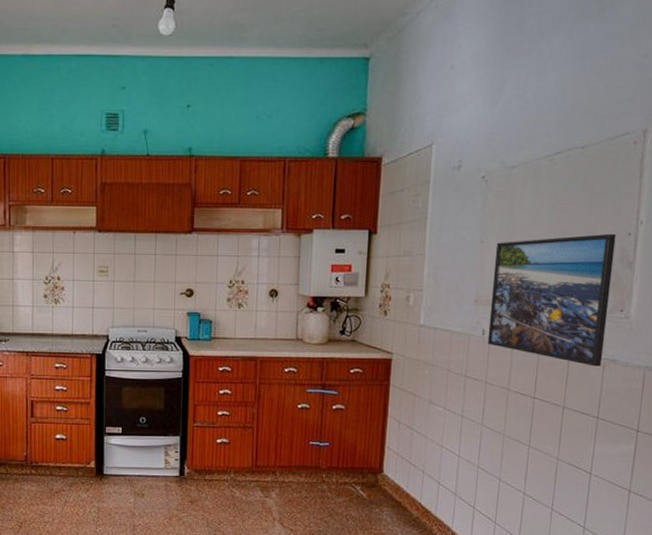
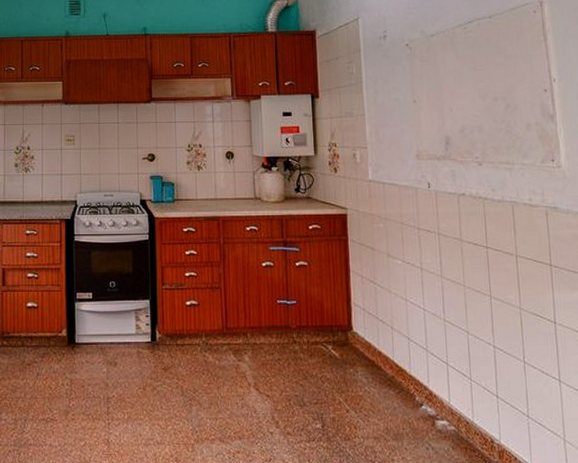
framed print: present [487,233,616,367] -> none [428,90,545,215]

